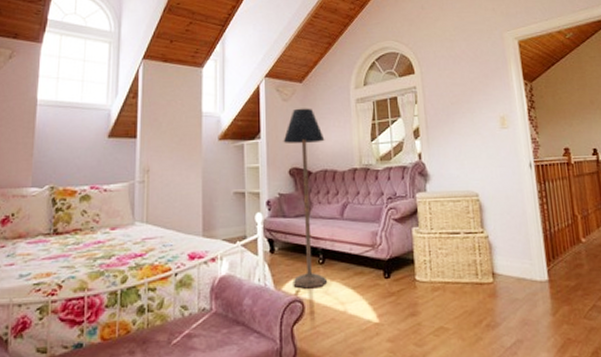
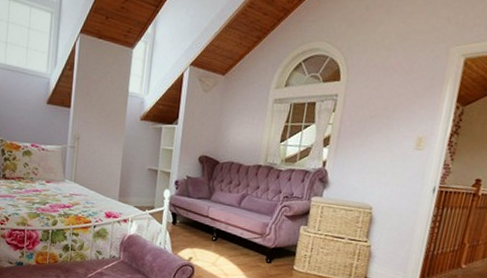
floor lamp: present [283,108,328,289] -> none [187,100,237,259]

